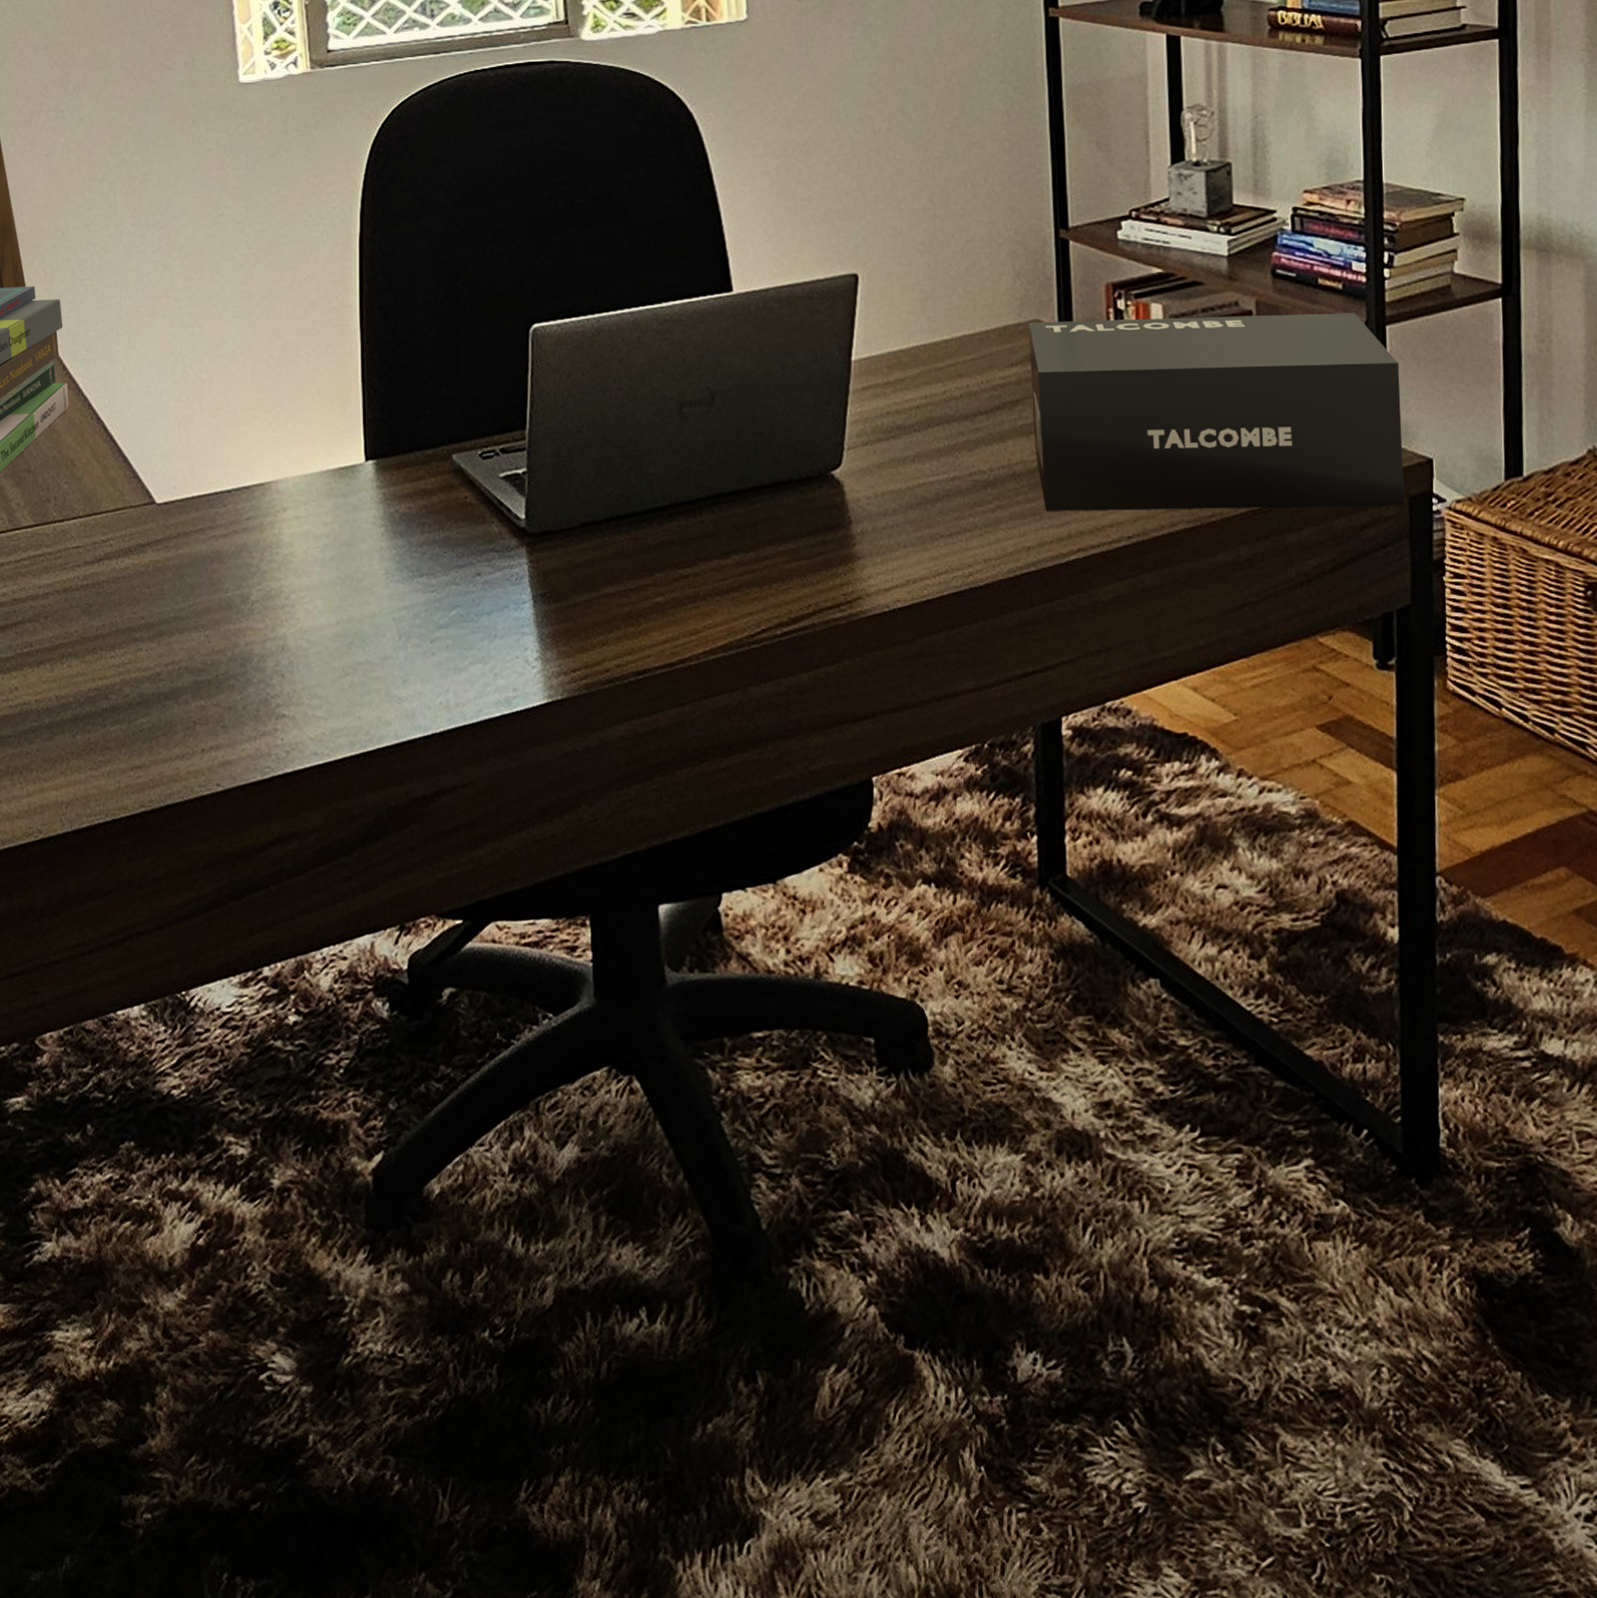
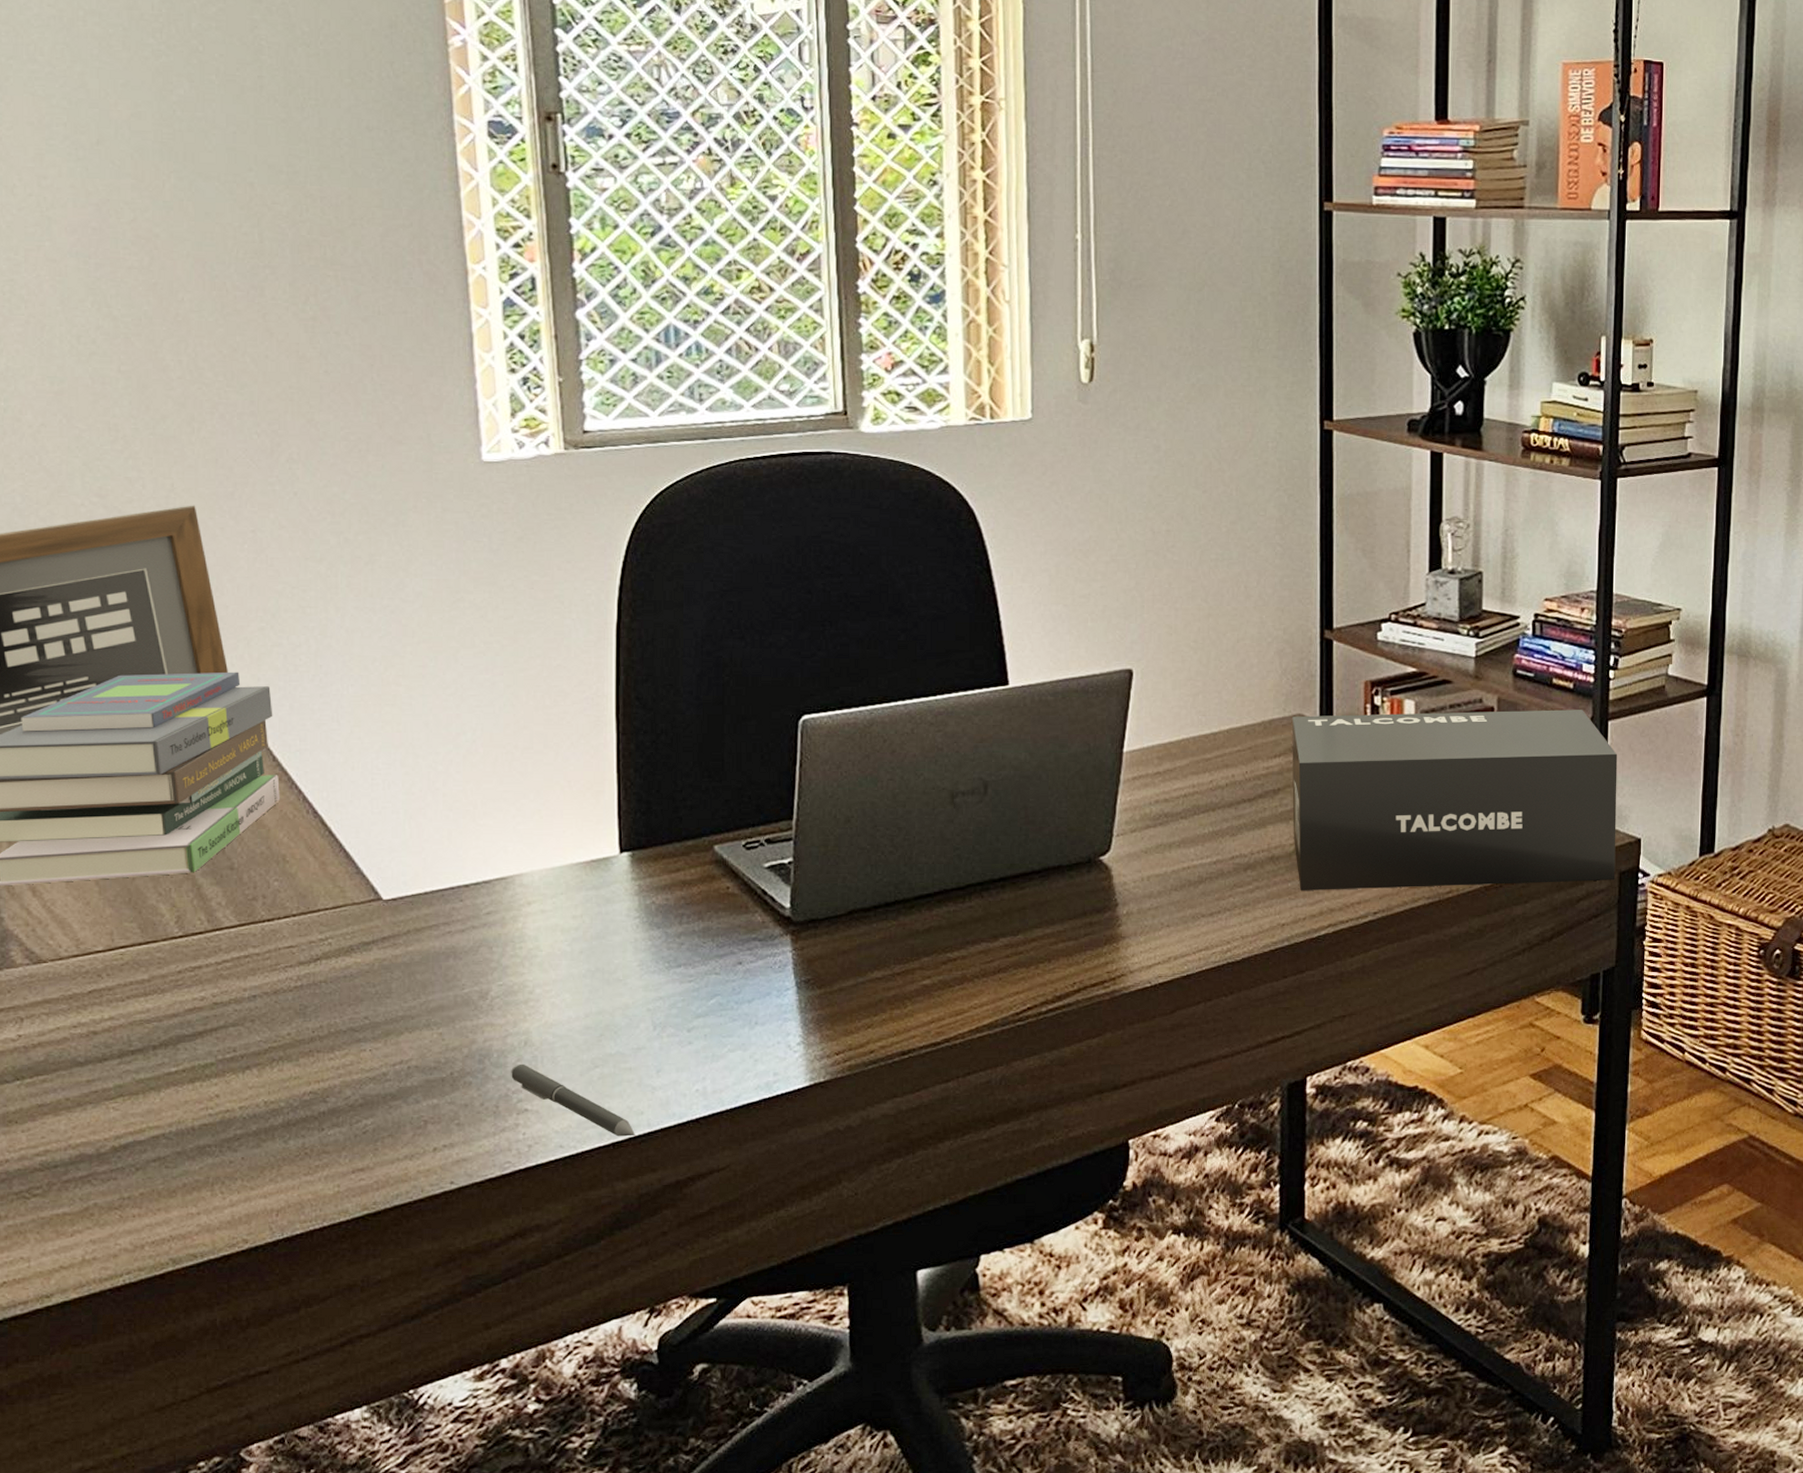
pen: none [270,668,385,747] -> present [511,1063,636,1137]

